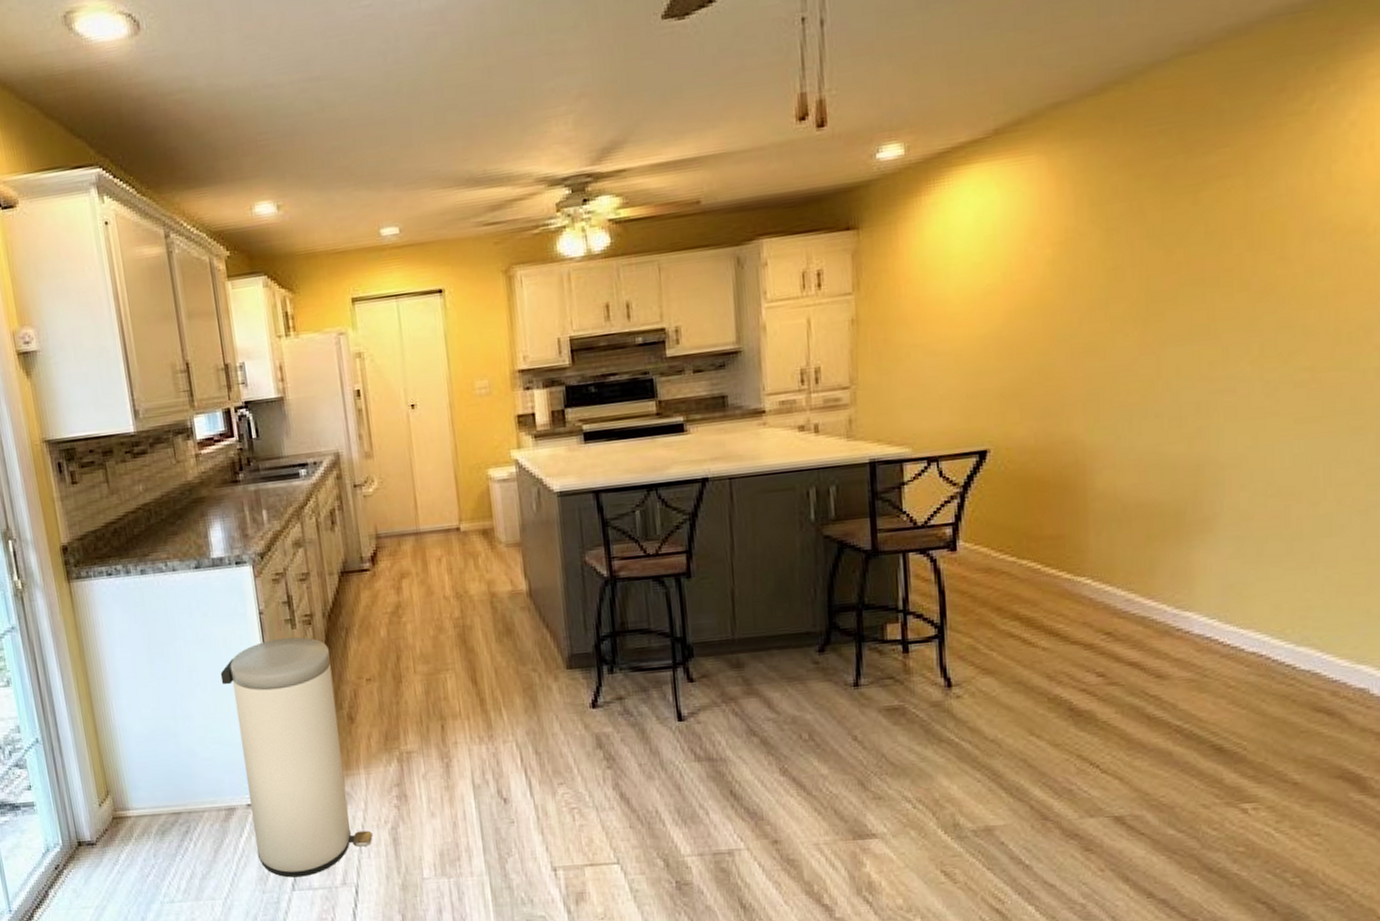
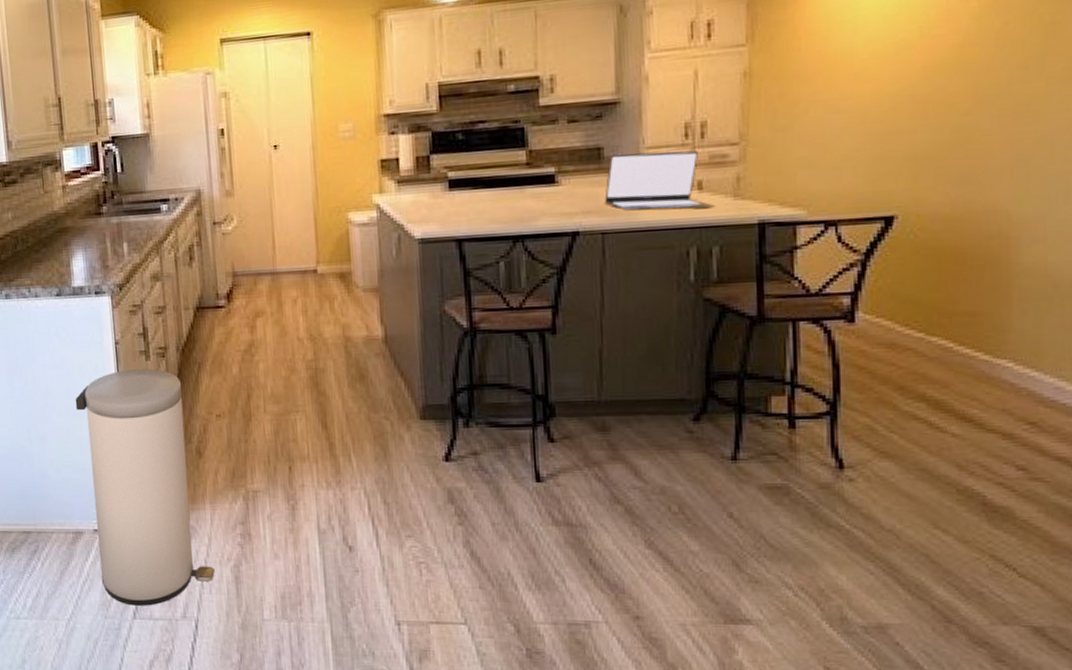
laptop: none [730,395,831,456] -> present [604,150,716,211]

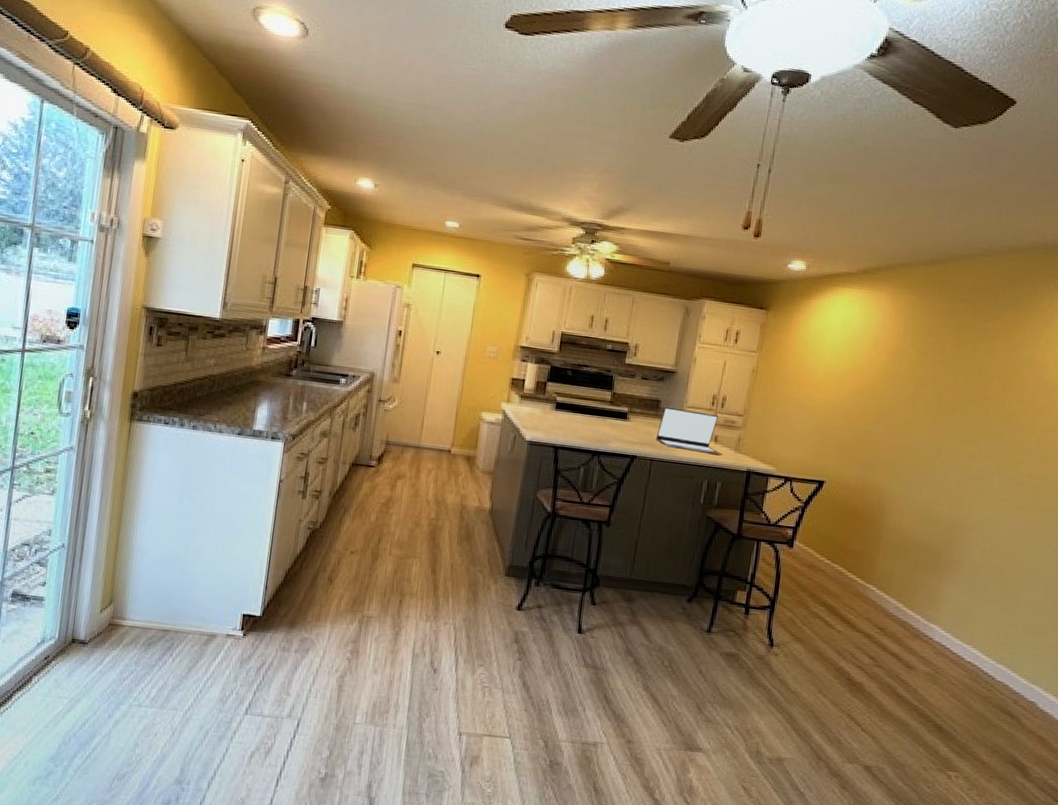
pedal bin: present [75,369,215,606] -> none [223,504,328,704]

